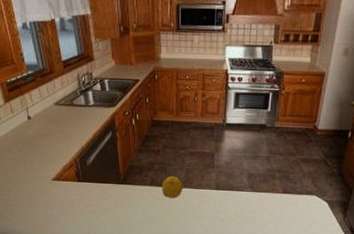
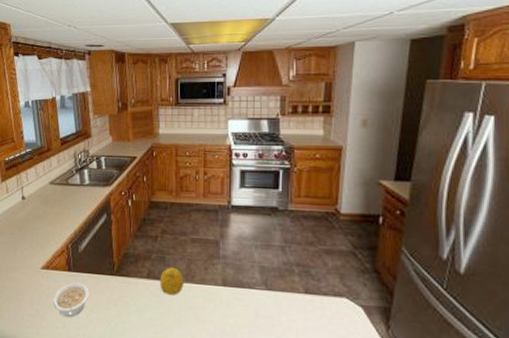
legume: none [65,190,99,219] -> present [53,282,89,317]

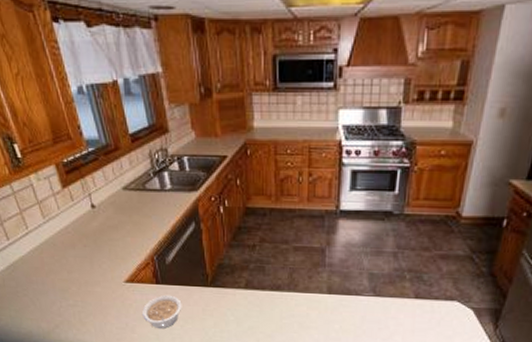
fruit: present [160,267,184,295] -> none [259,276,286,304]

